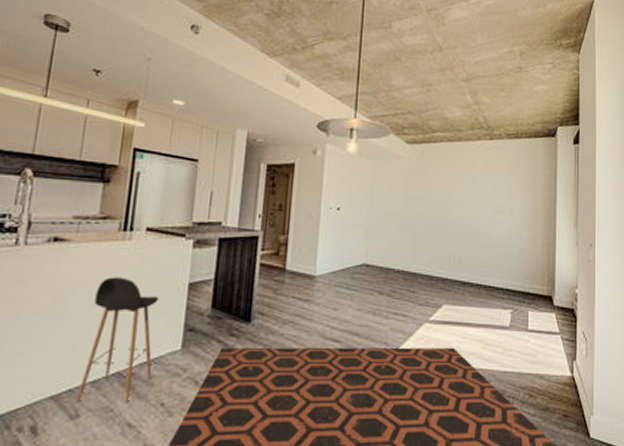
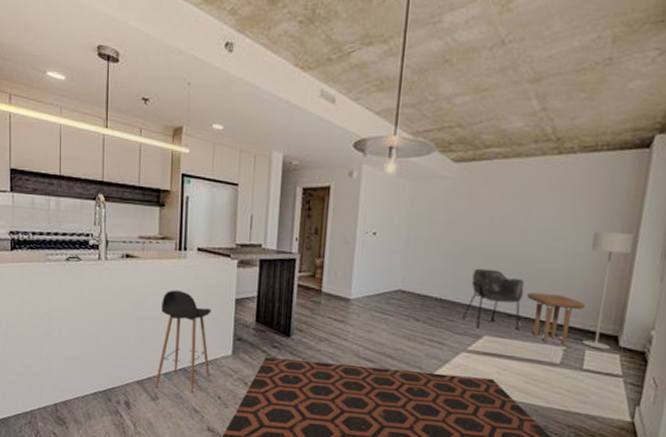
armchair: none [423,239,473,298] -> present [463,268,524,332]
side table: none [477,260,525,308] -> present [527,292,586,344]
floor lamp: none [523,204,552,310] -> present [582,231,633,350]

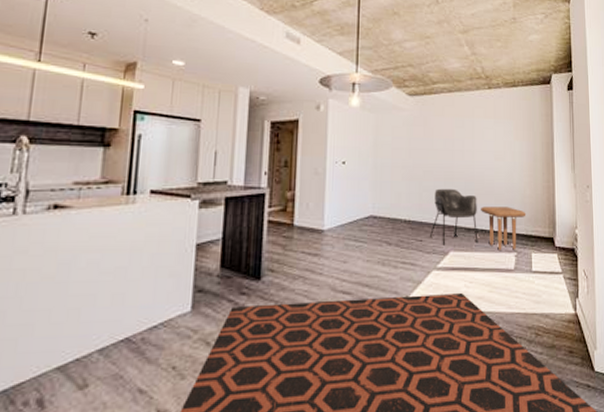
bar stool: present [155,290,211,393] -> none [84,242,166,373]
floor lamp: present [582,231,633,350] -> none [523,150,550,251]

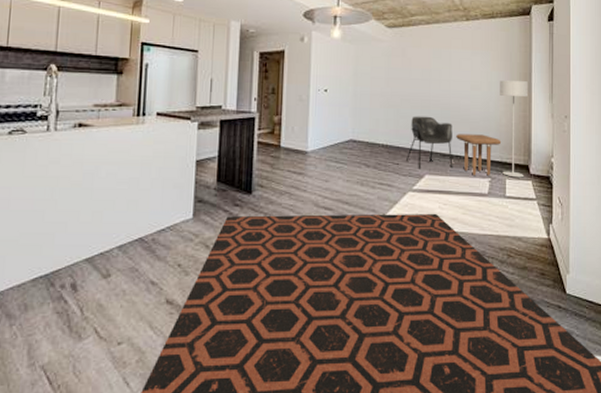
floor lamp: none [523,150,550,251] -> present [500,80,528,178]

